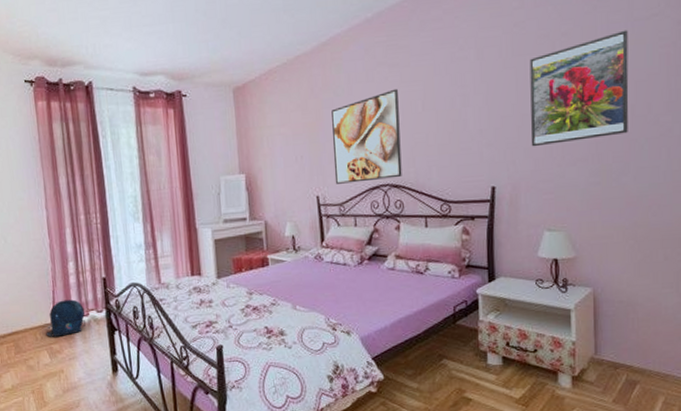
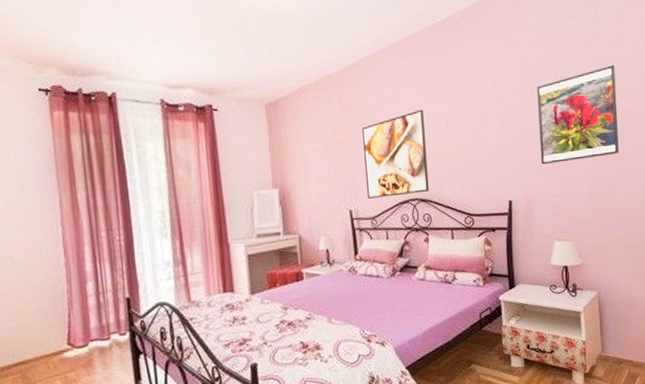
backpack: present [46,299,86,337] -> none [60,322,107,365]

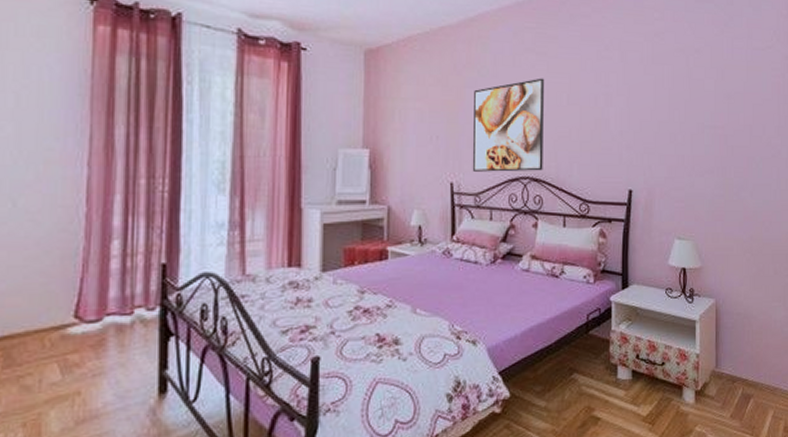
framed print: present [536,64,619,165] -> none [666,56,748,154]

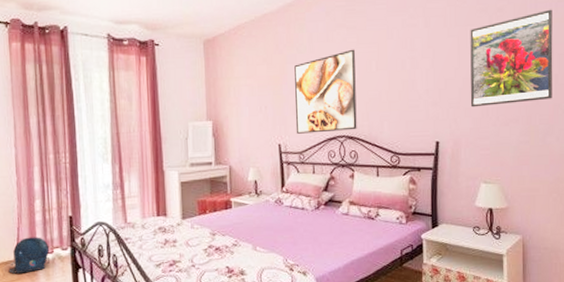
backpack: none [60,291,128,344] -> present [8,237,51,274]
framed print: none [666,56,748,154] -> present [470,9,553,108]

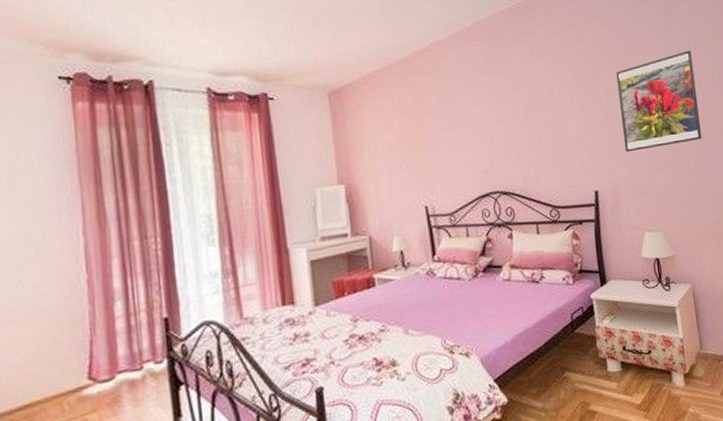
backpack: present [8,237,51,274] -> none [77,350,139,405]
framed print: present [294,49,357,134] -> none [436,96,511,193]

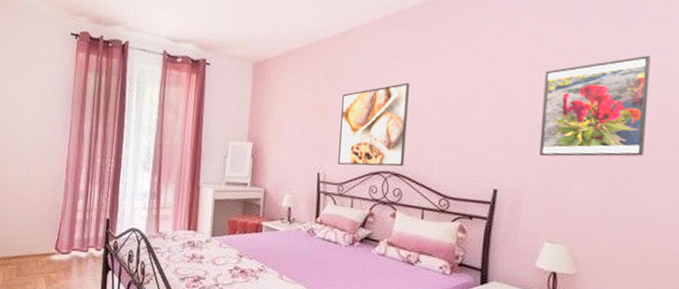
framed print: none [436,96,511,193] -> present [337,82,409,167]

